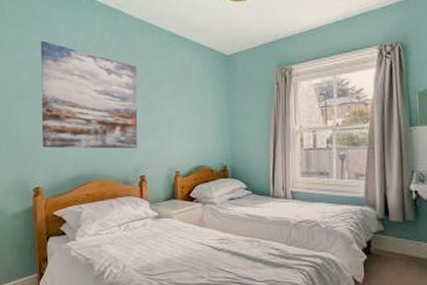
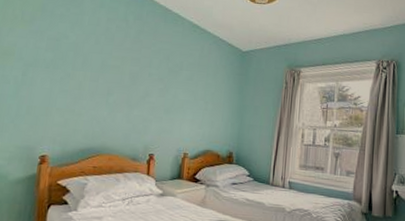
wall art: present [40,40,138,149] -> none [53,13,157,128]

